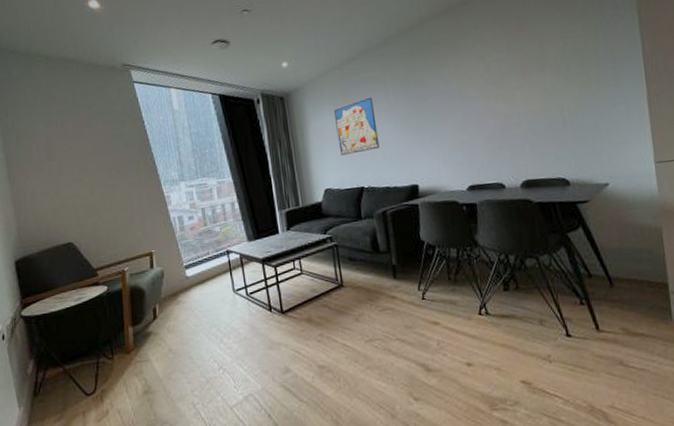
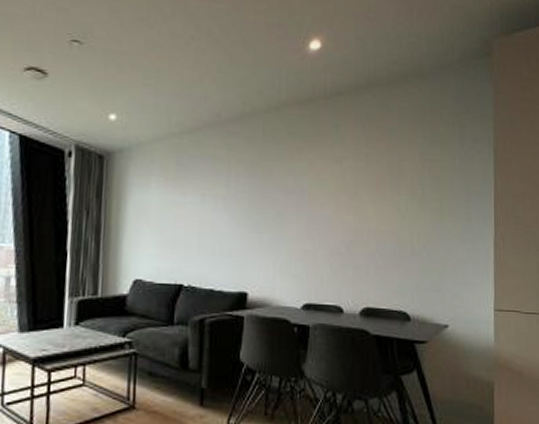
wall art: present [334,97,380,155] -> none [161,178,211,242]

